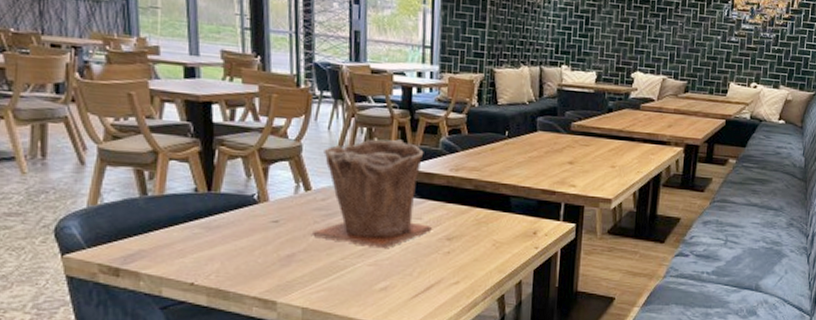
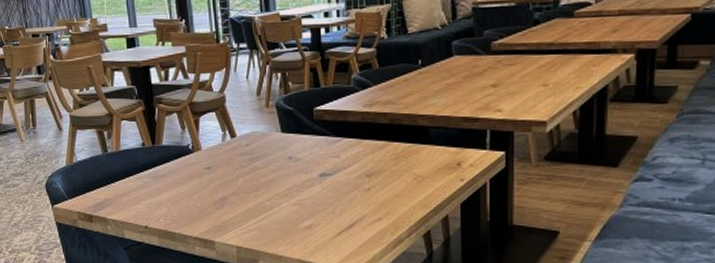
plant pot: present [311,139,433,249] -> none [239,81,351,189]

